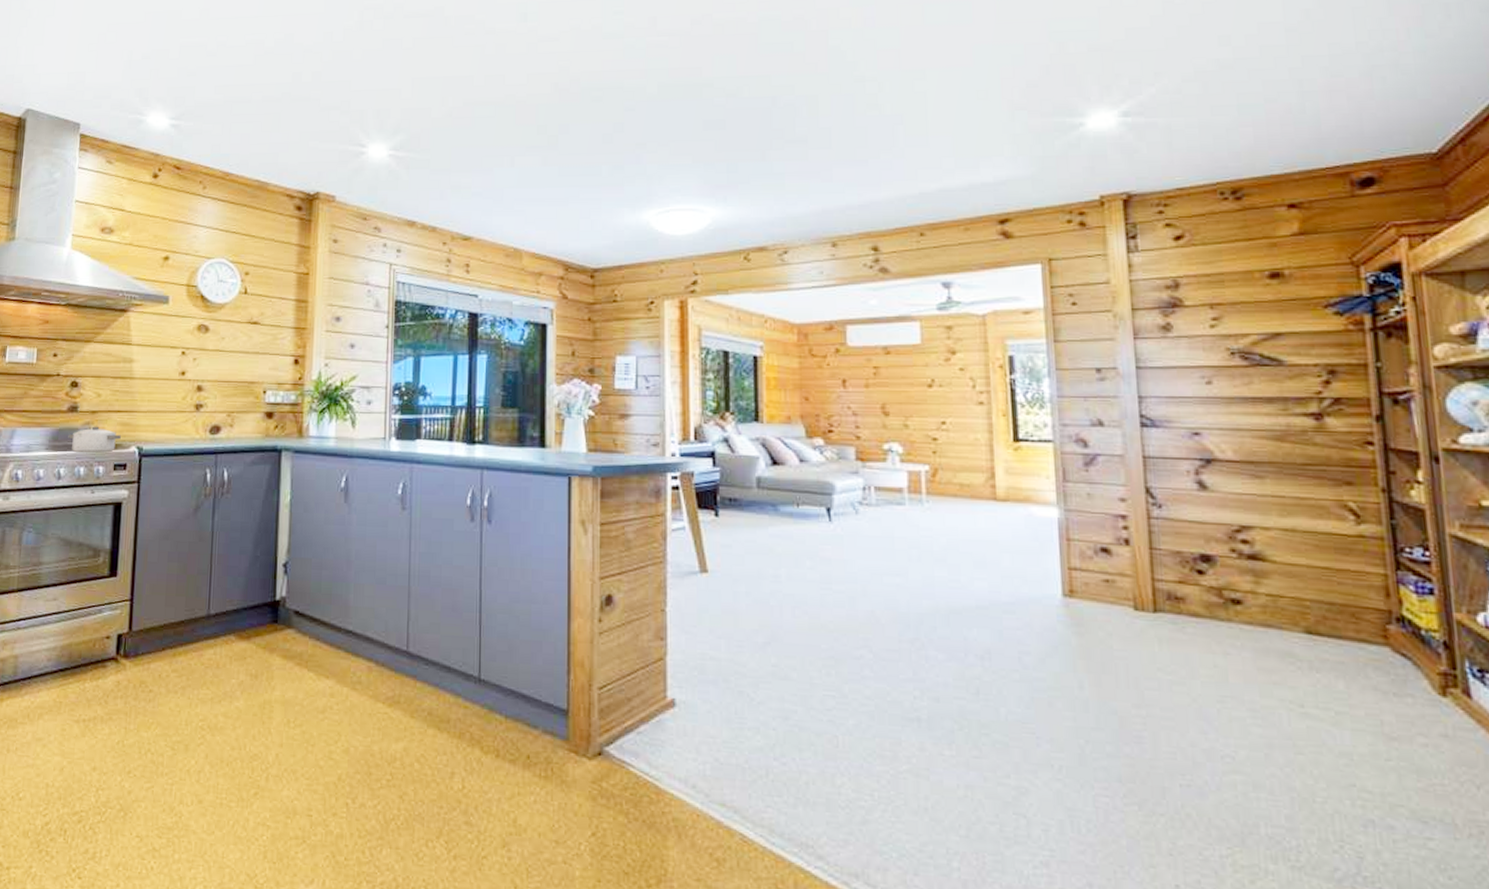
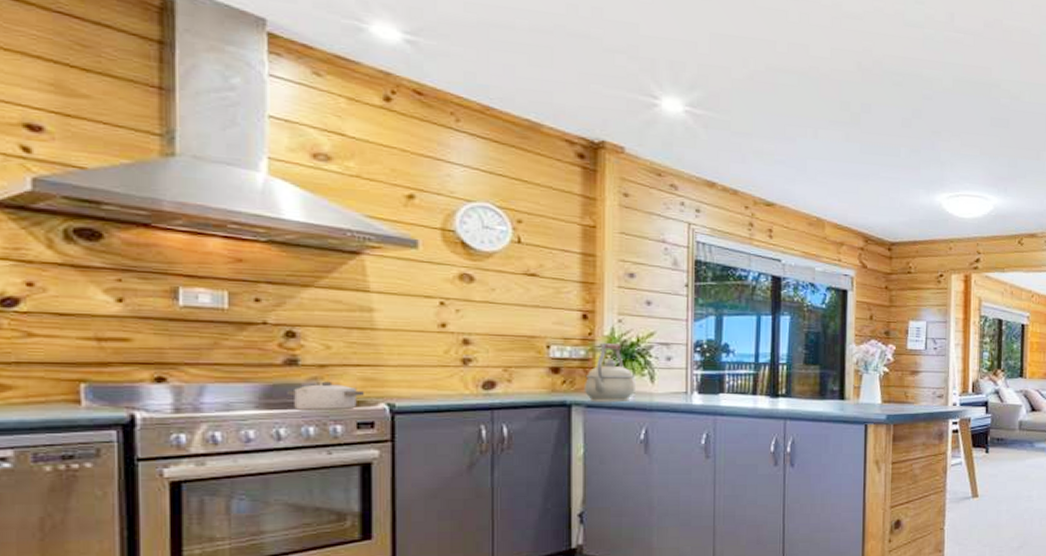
kettle: none [292,386,338,448] -> present [583,342,635,403]

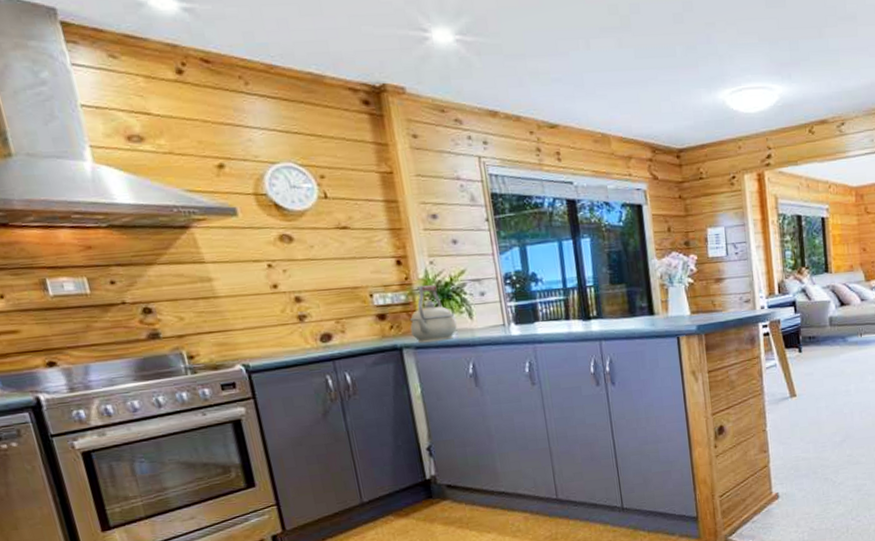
cooking pot: present [287,381,364,412] -> none [156,350,221,380]

